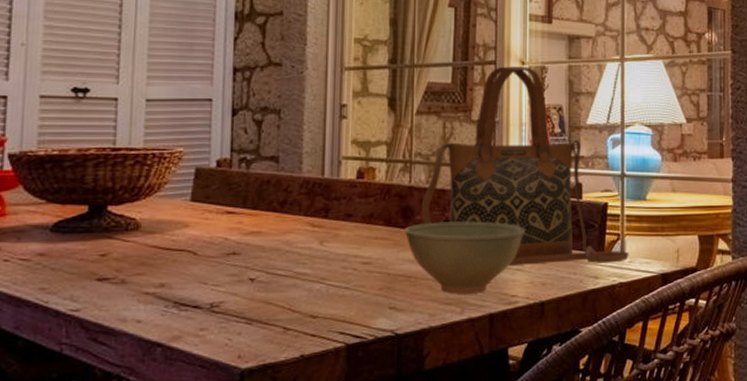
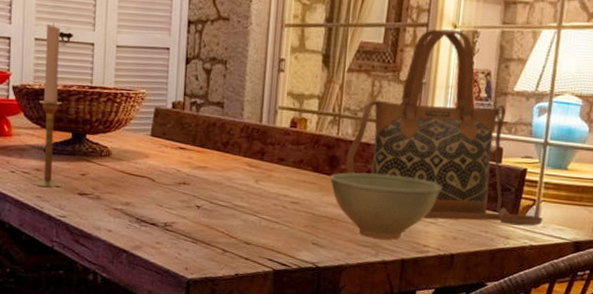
candlestick: none [36,76,75,275] -> present [34,22,62,187]

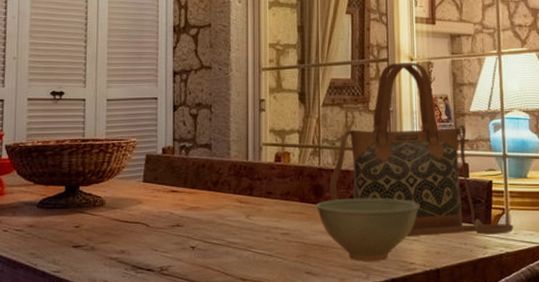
candlestick: present [34,22,62,187] -> none [27,83,56,243]

